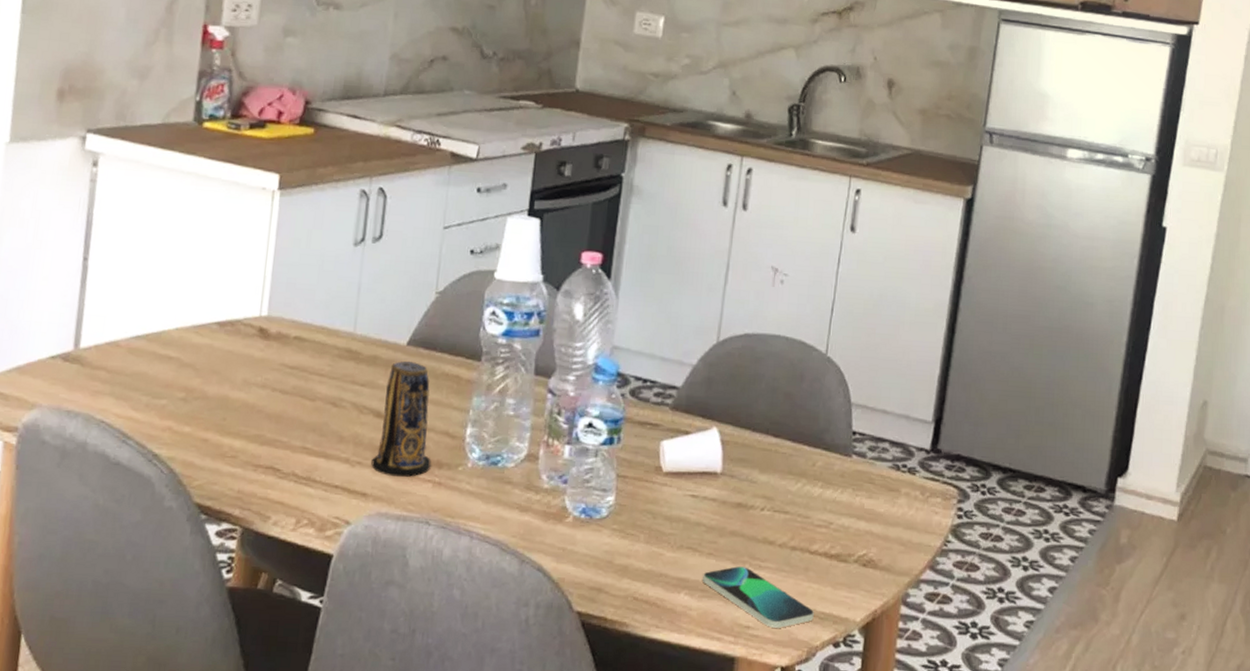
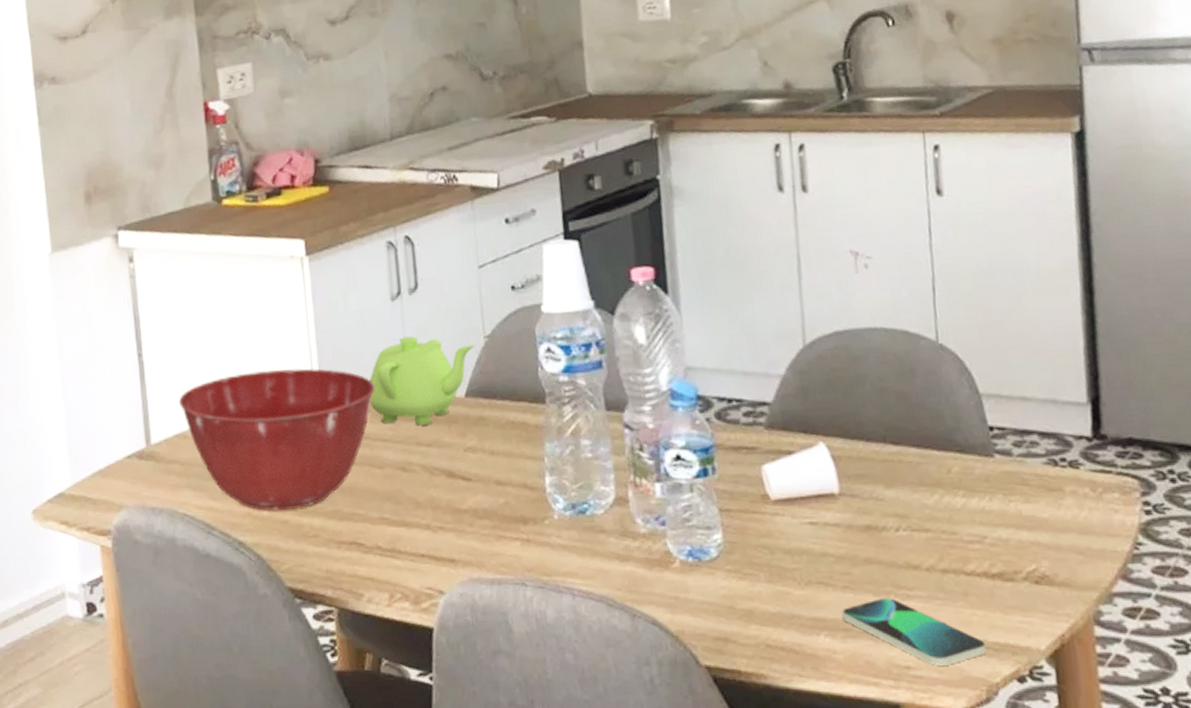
mixing bowl: none [117,292,322,429] -> present [178,368,376,511]
teapot: none [313,281,426,367] -> present [369,336,475,426]
candle: present [371,361,431,478] -> none [453,413,516,539]

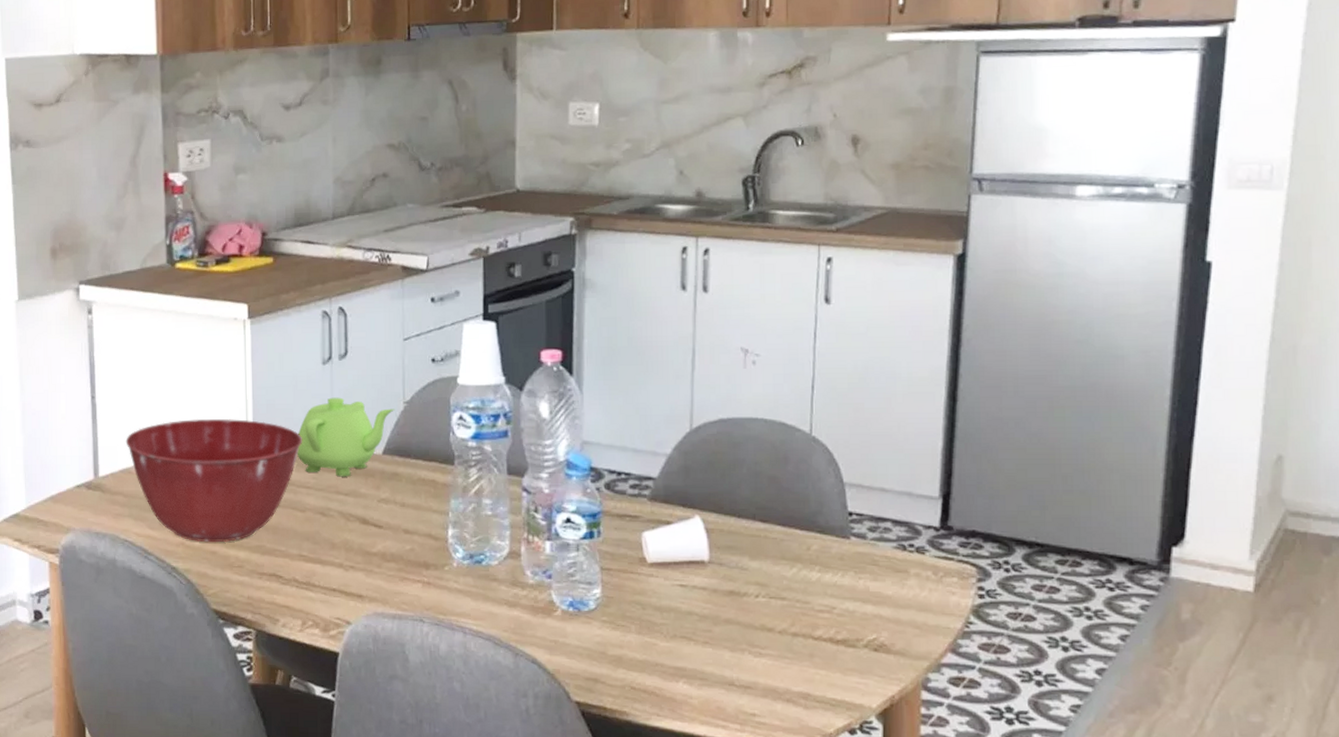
smartphone: present [842,598,987,666] -> none [701,654,824,715]

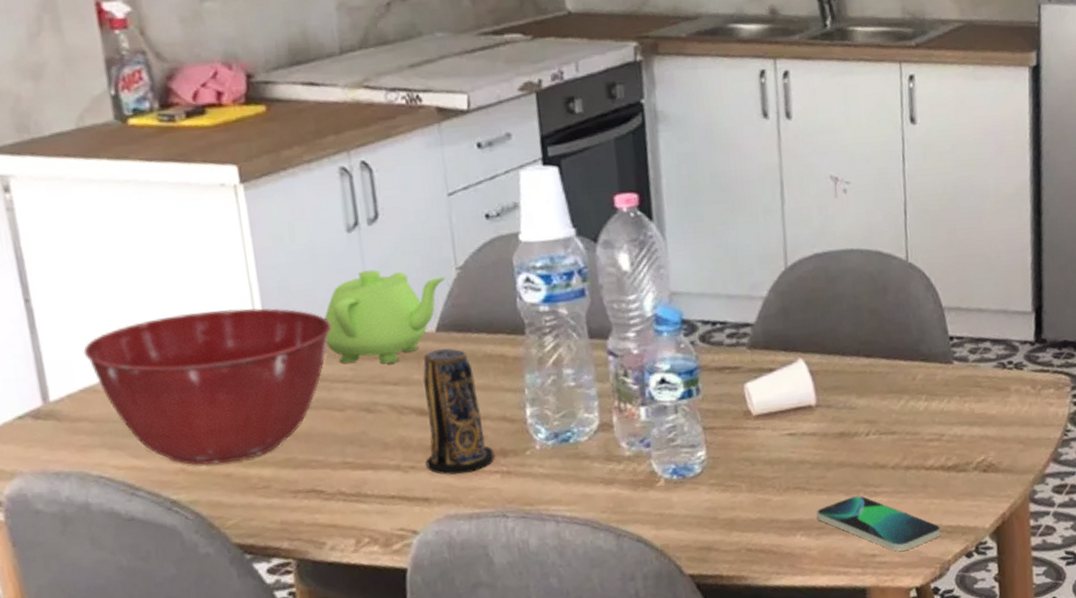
candle: none [363,469,418,579] -> present [423,348,495,475]
smartphone: none [701,654,824,715] -> present [817,496,941,551]

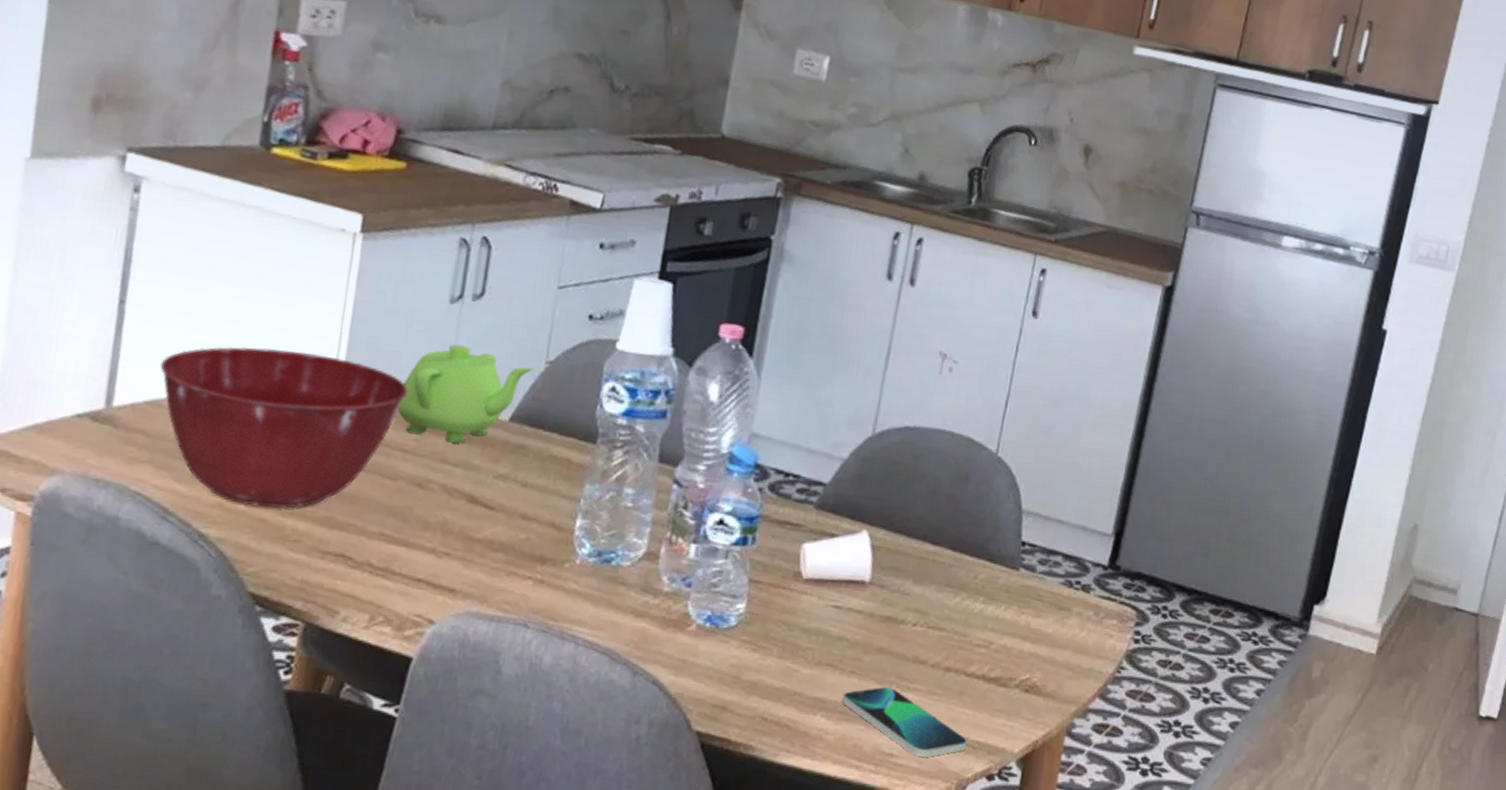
candle: present [423,348,495,475] -> none [461,439,535,573]

